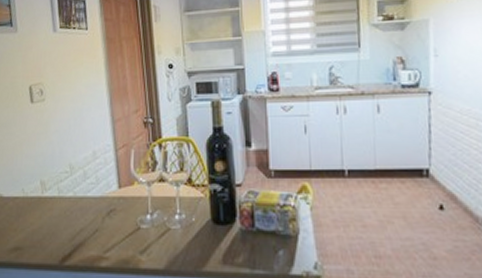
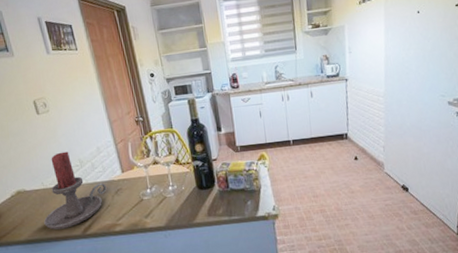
candle holder: none [16,152,97,253] -> present [44,151,107,230]

